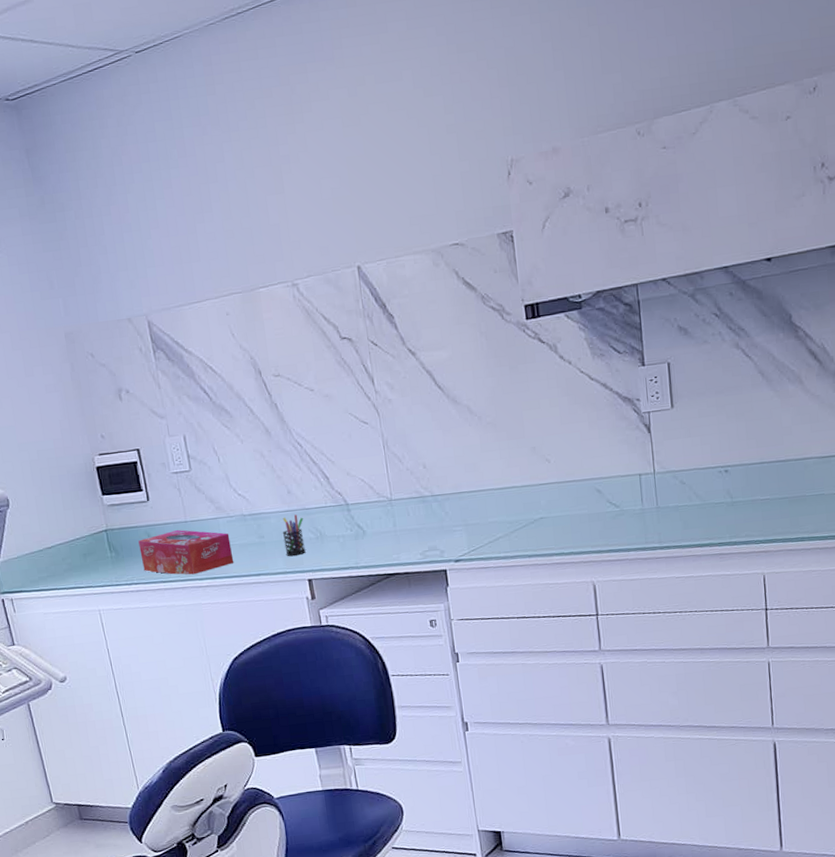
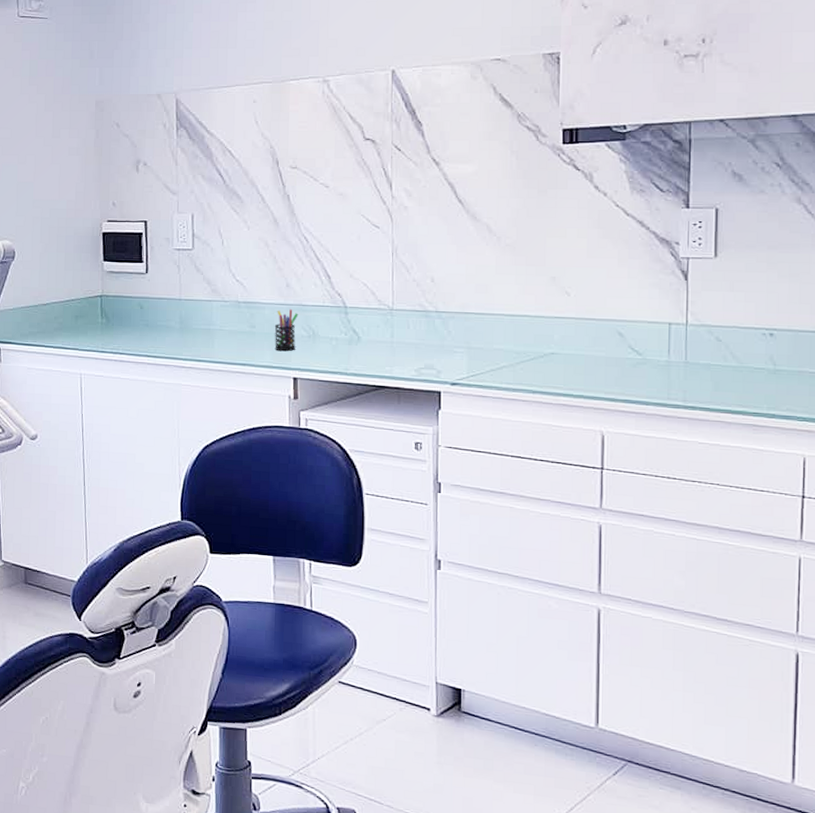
tissue box: present [138,529,234,575] -> none [130,306,221,354]

